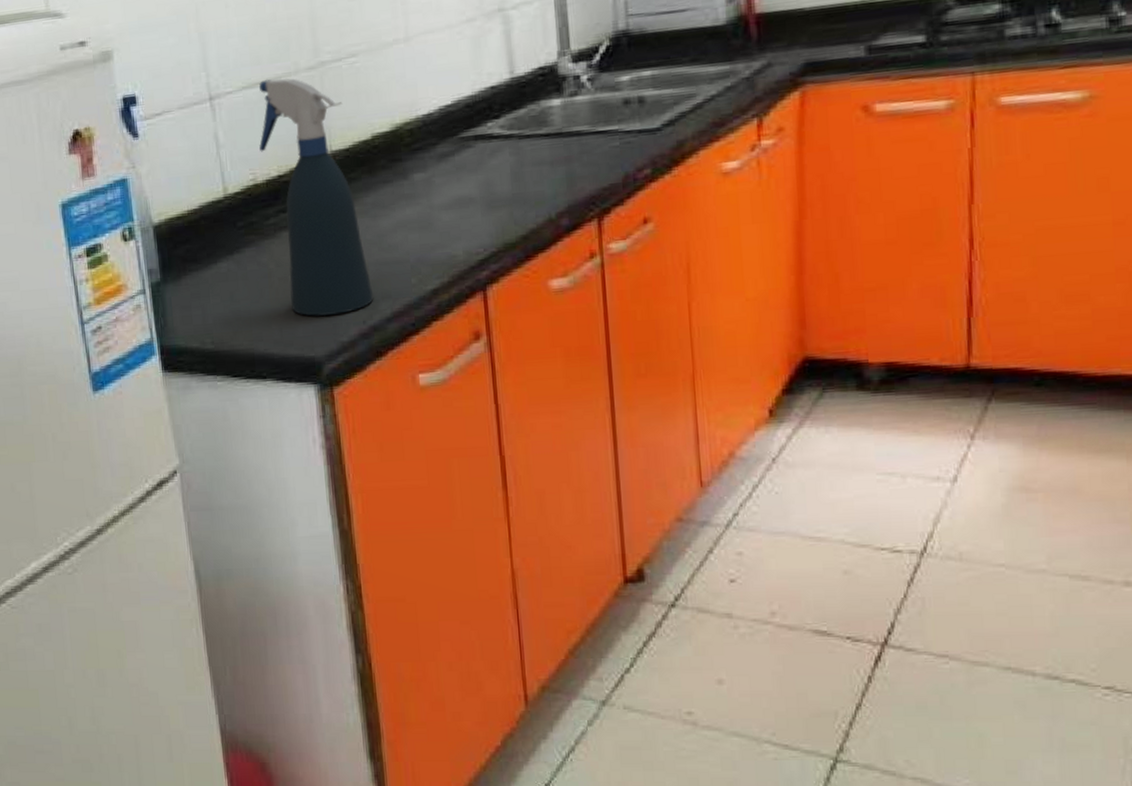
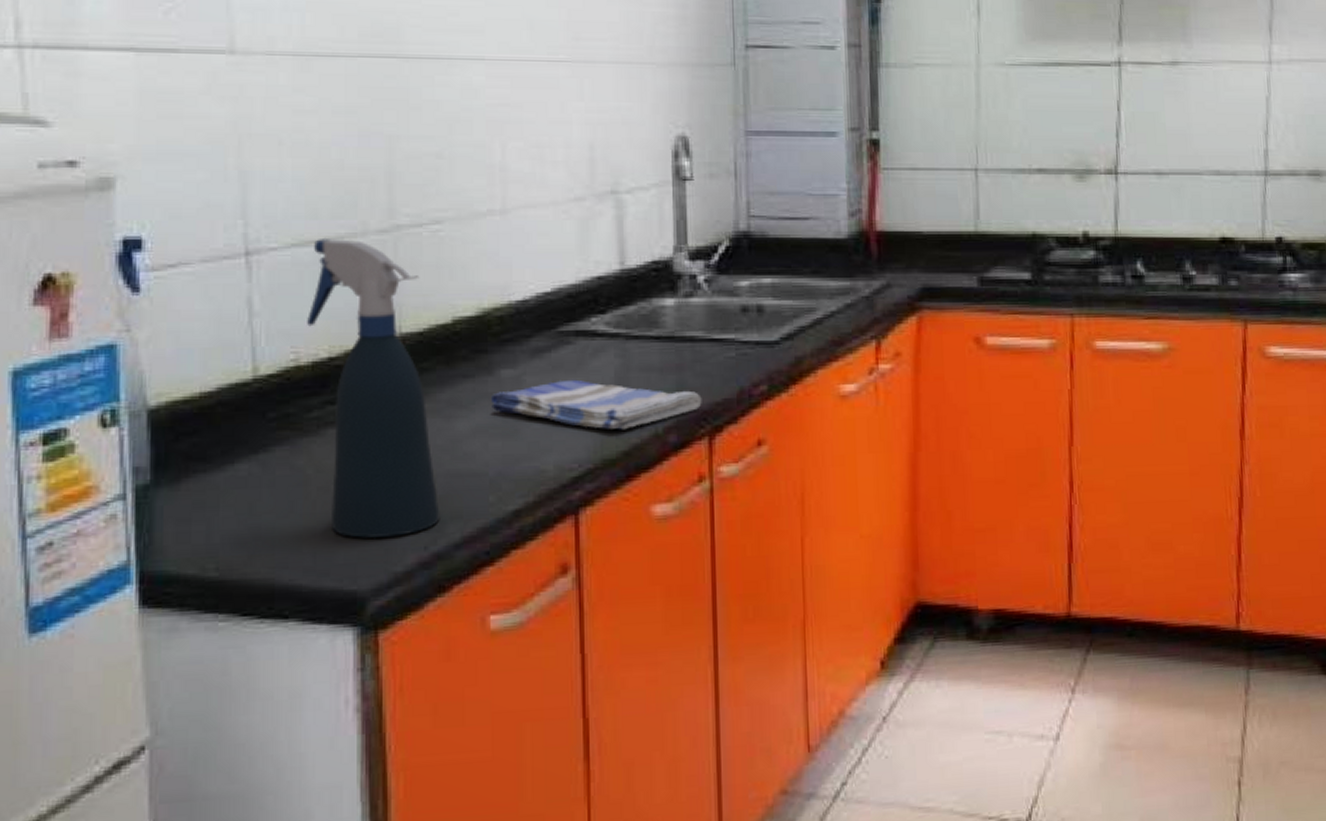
dish towel: none [408,177,590,218] -> present [491,379,702,430]

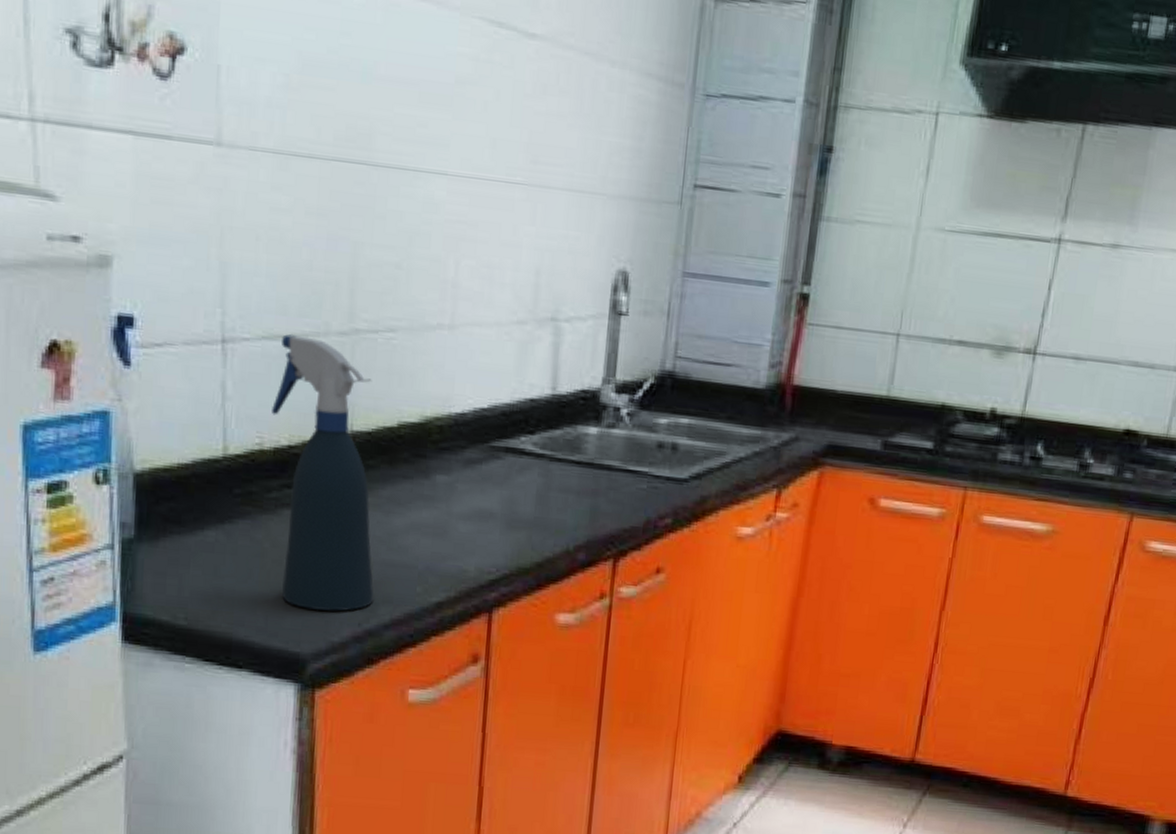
dish towel: present [491,379,702,430] -> none [426,491,612,544]

